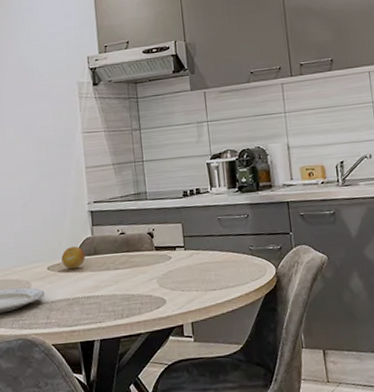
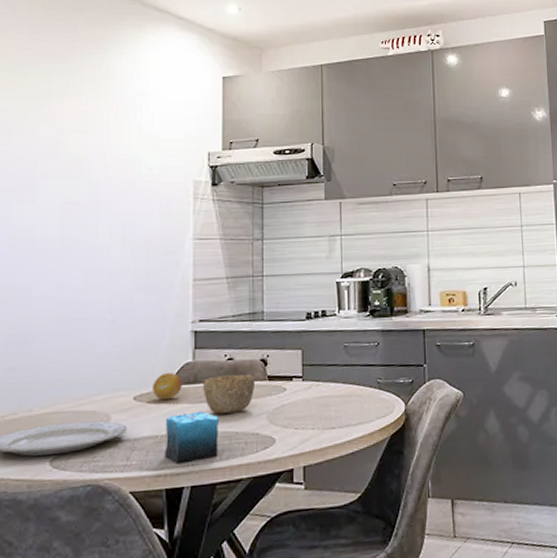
candle: none [75,277,120,322] -> present [164,411,220,464]
bowl: none [102,246,145,280] -> present [203,374,256,414]

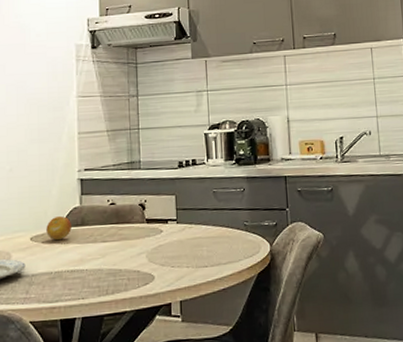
candle: present [164,411,220,464] -> none [58,250,105,298]
bowl: present [203,374,256,414] -> none [90,217,135,253]

